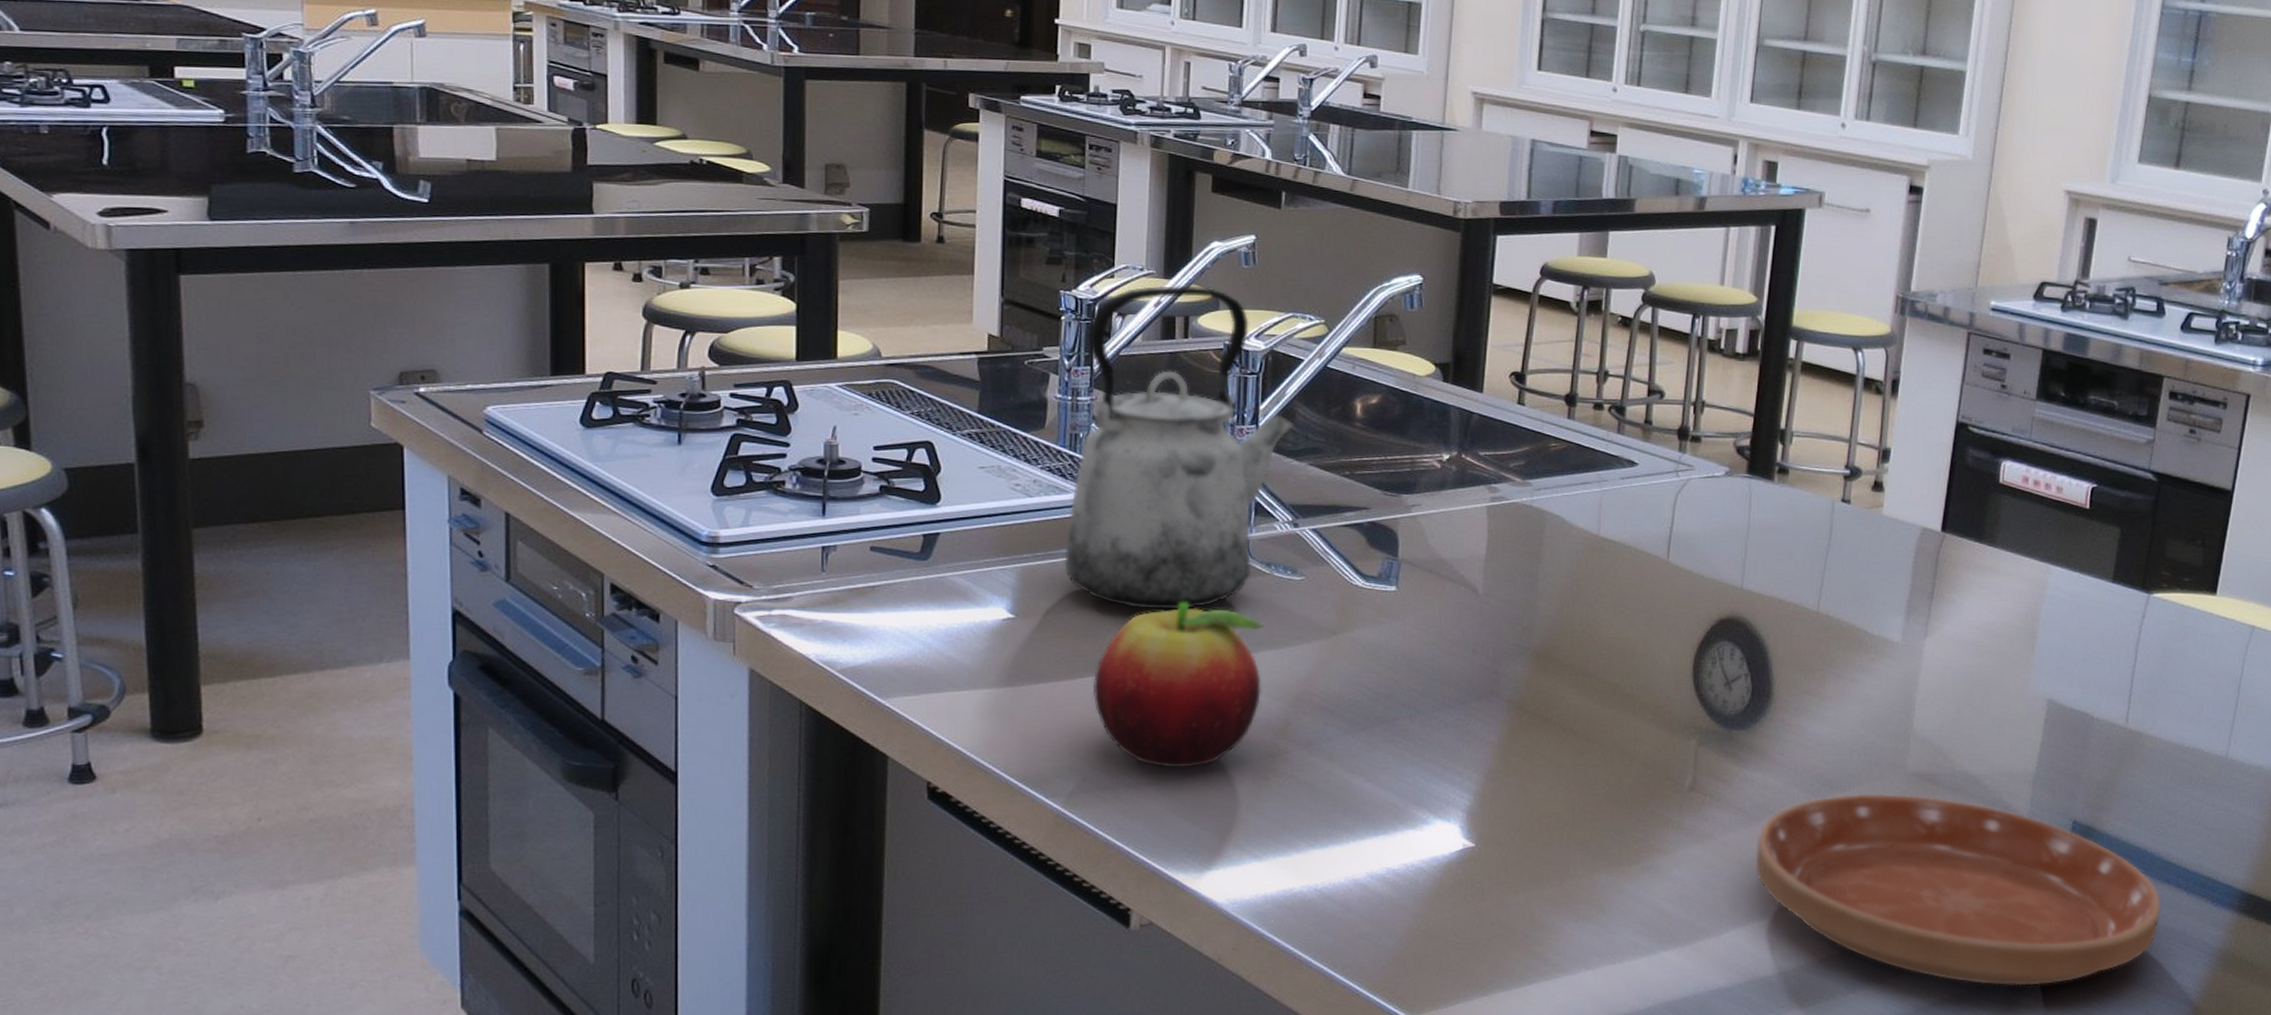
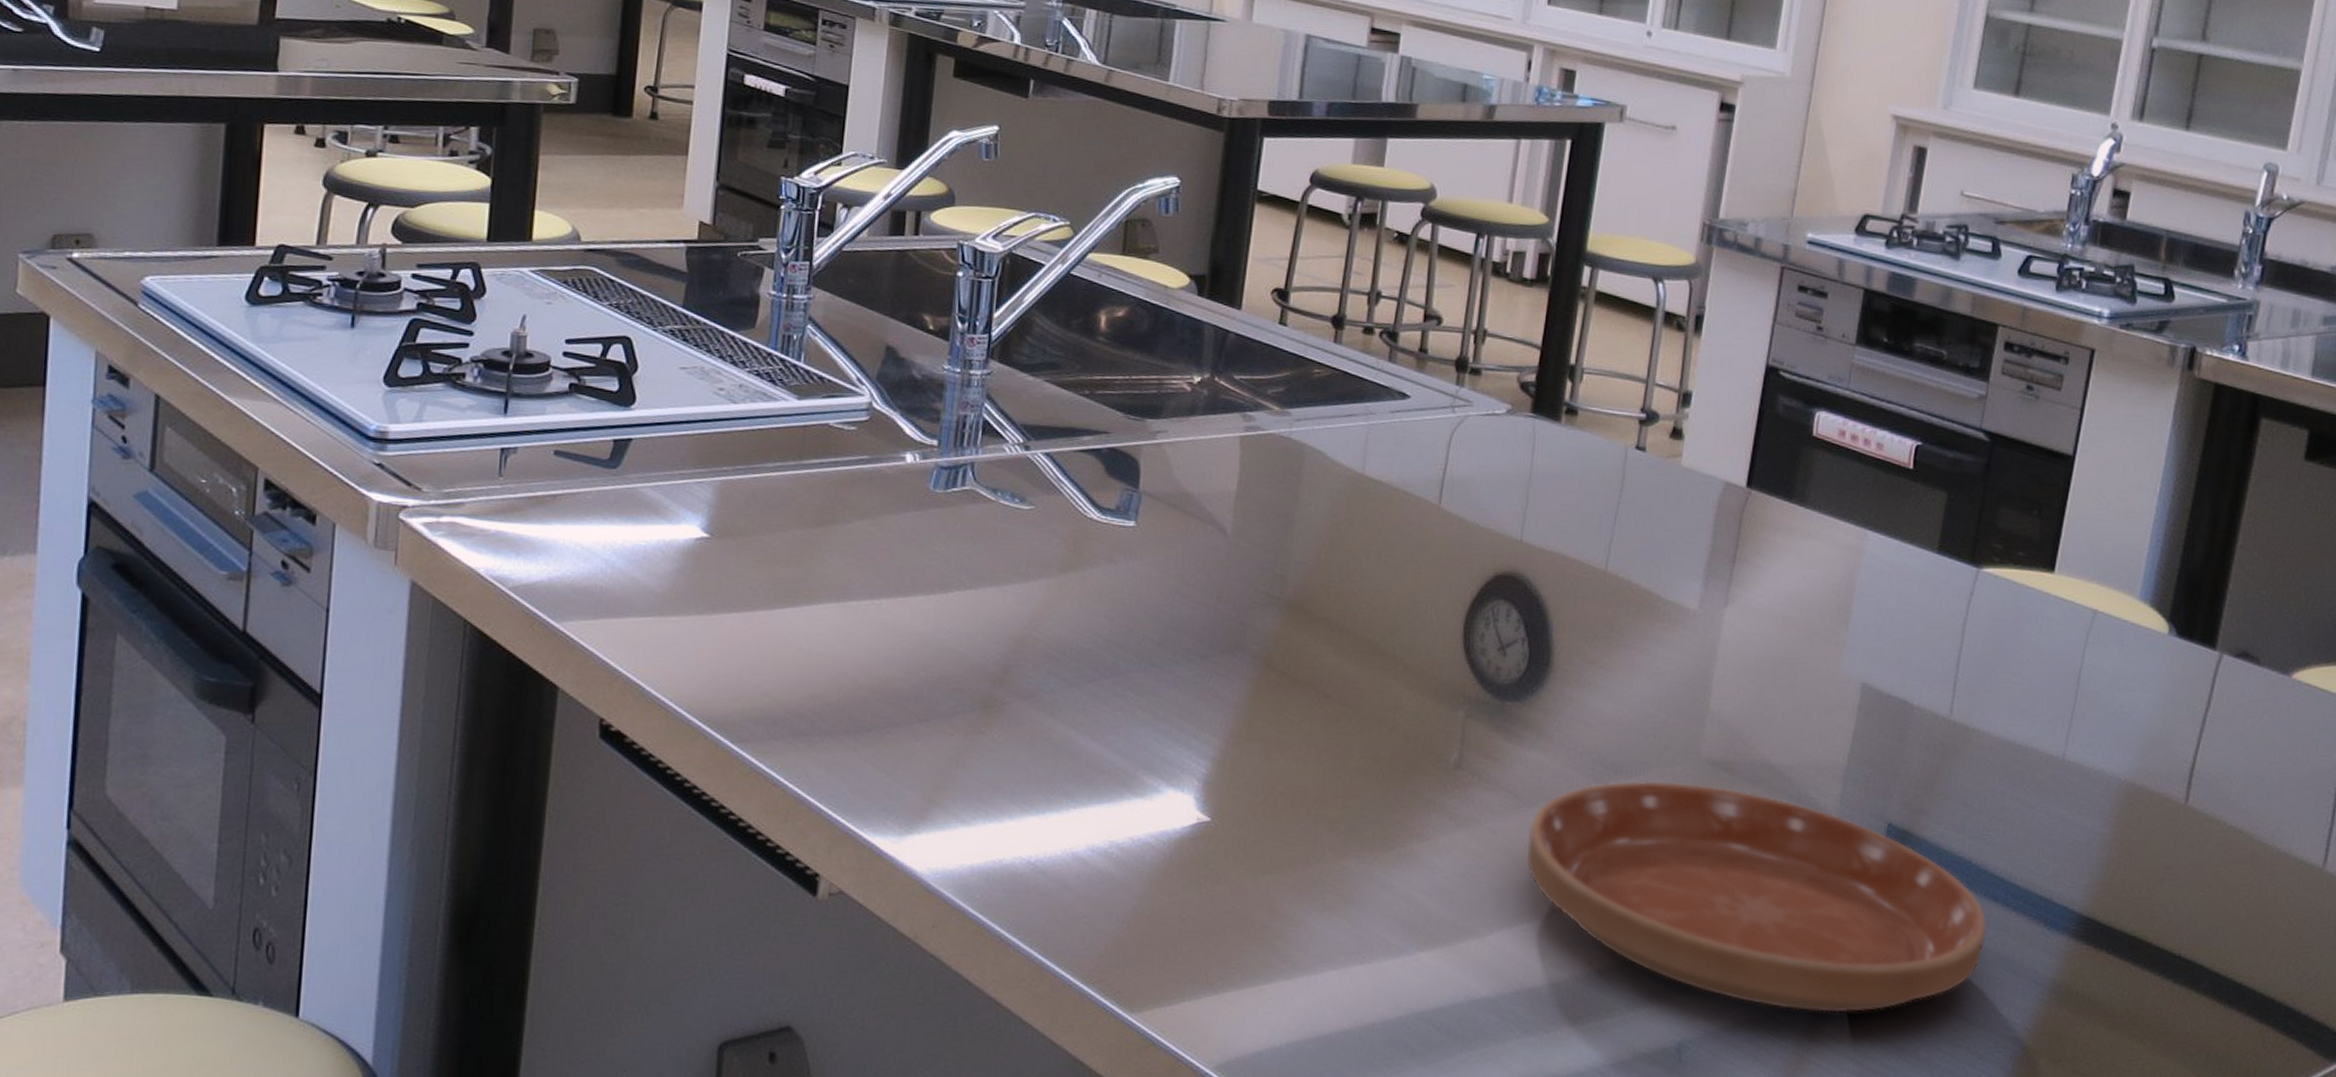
kettle: present [1064,285,1295,610] -> none [767,176,1032,536]
fruit: present [1092,602,1264,768] -> none [791,528,986,716]

